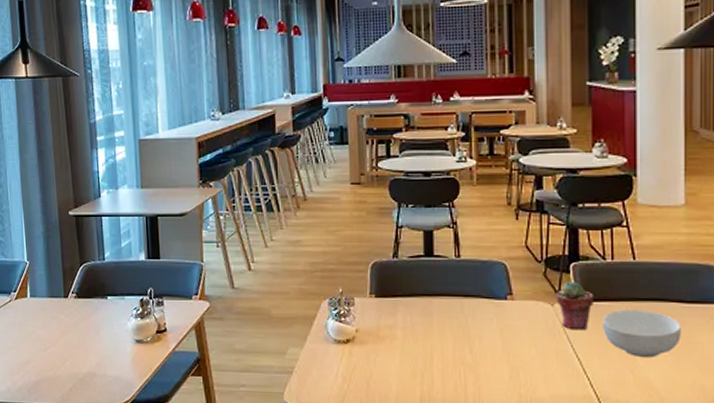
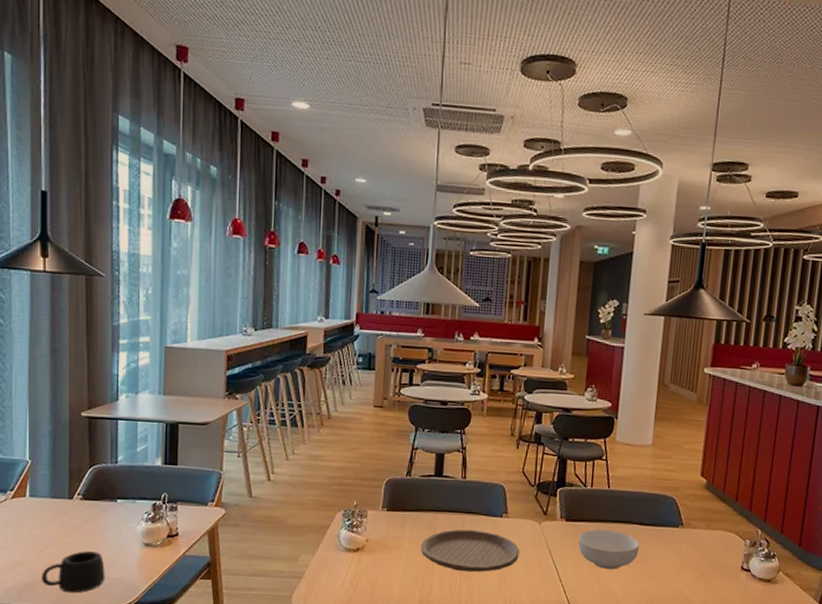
mug: none [46,349,103,392] -> present [41,551,105,593]
plate: none [416,314,531,364] -> present [420,529,520,572]
potted succulent: present [556,281,594,331] -> none [543,503,574,546]

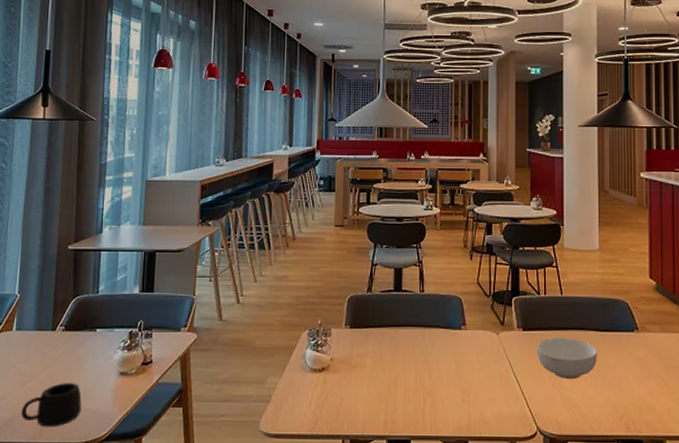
plate: present [420,529,520,572] -> none [383,343,480,388]

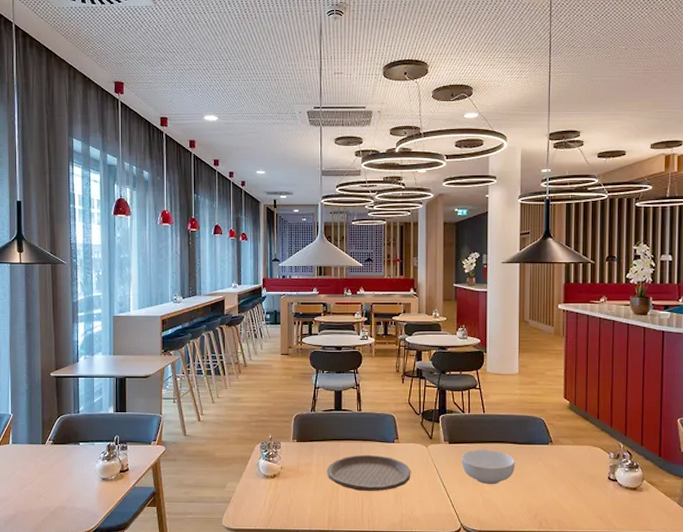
mug: present [21,383,82,427] -> none [22,487,72,522]
plate: none [383,343,480,388] -> present [327,454,411,492]

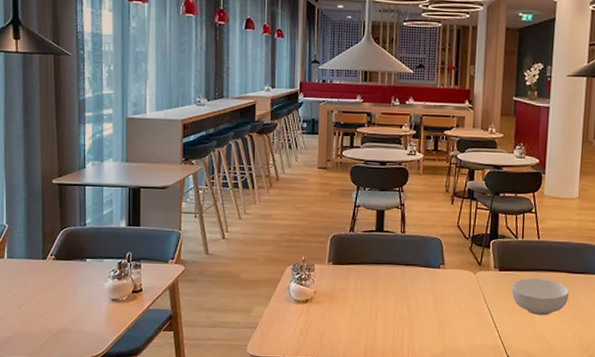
plate: present [327,454,411,492] -> none [364,280,457,320]

